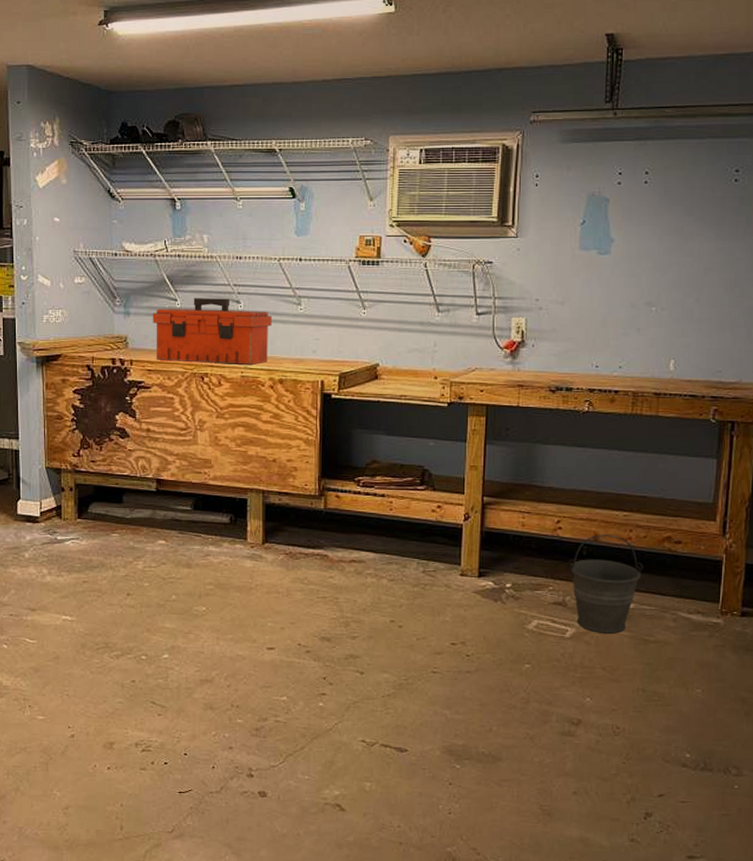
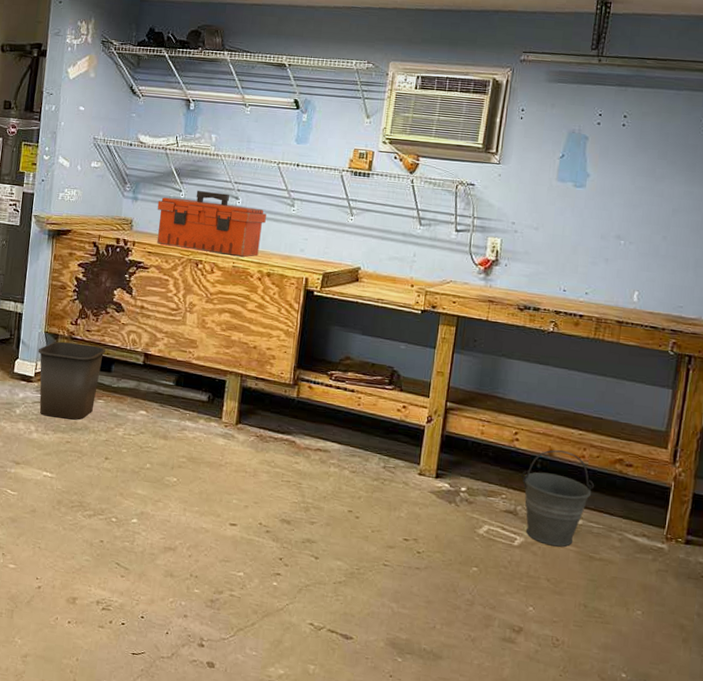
waste bin: none [40,476,115,558] -> present [38,341,106,420]

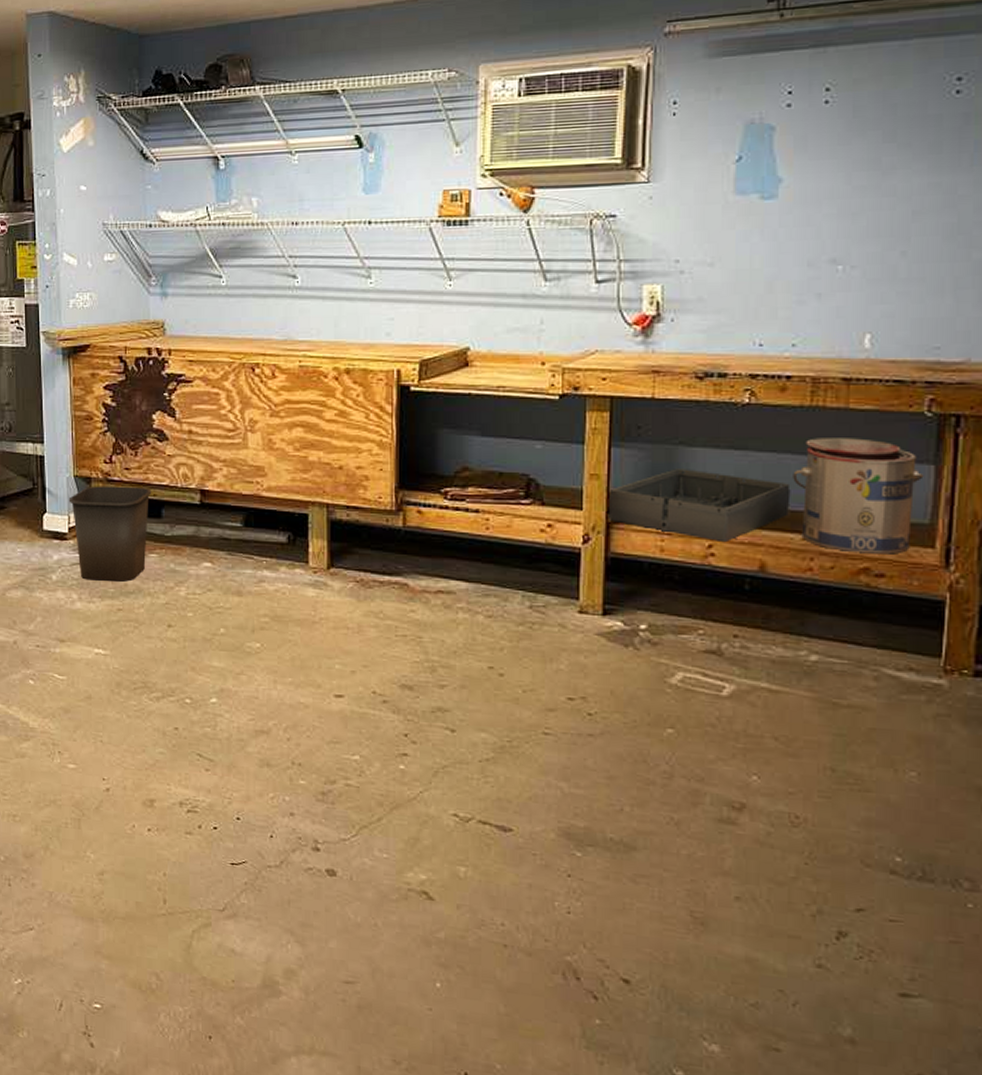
toolbox: present [156,191,266,257] -> none [193,273,335,353]
plastic crate: none [447,373,575,432] -> present [609,469,791,543]
bucket: present [521,450,595,547] -> none [723,563,831,694]
paint can: none [577,361,665,451] -> present [793,438,924,554]

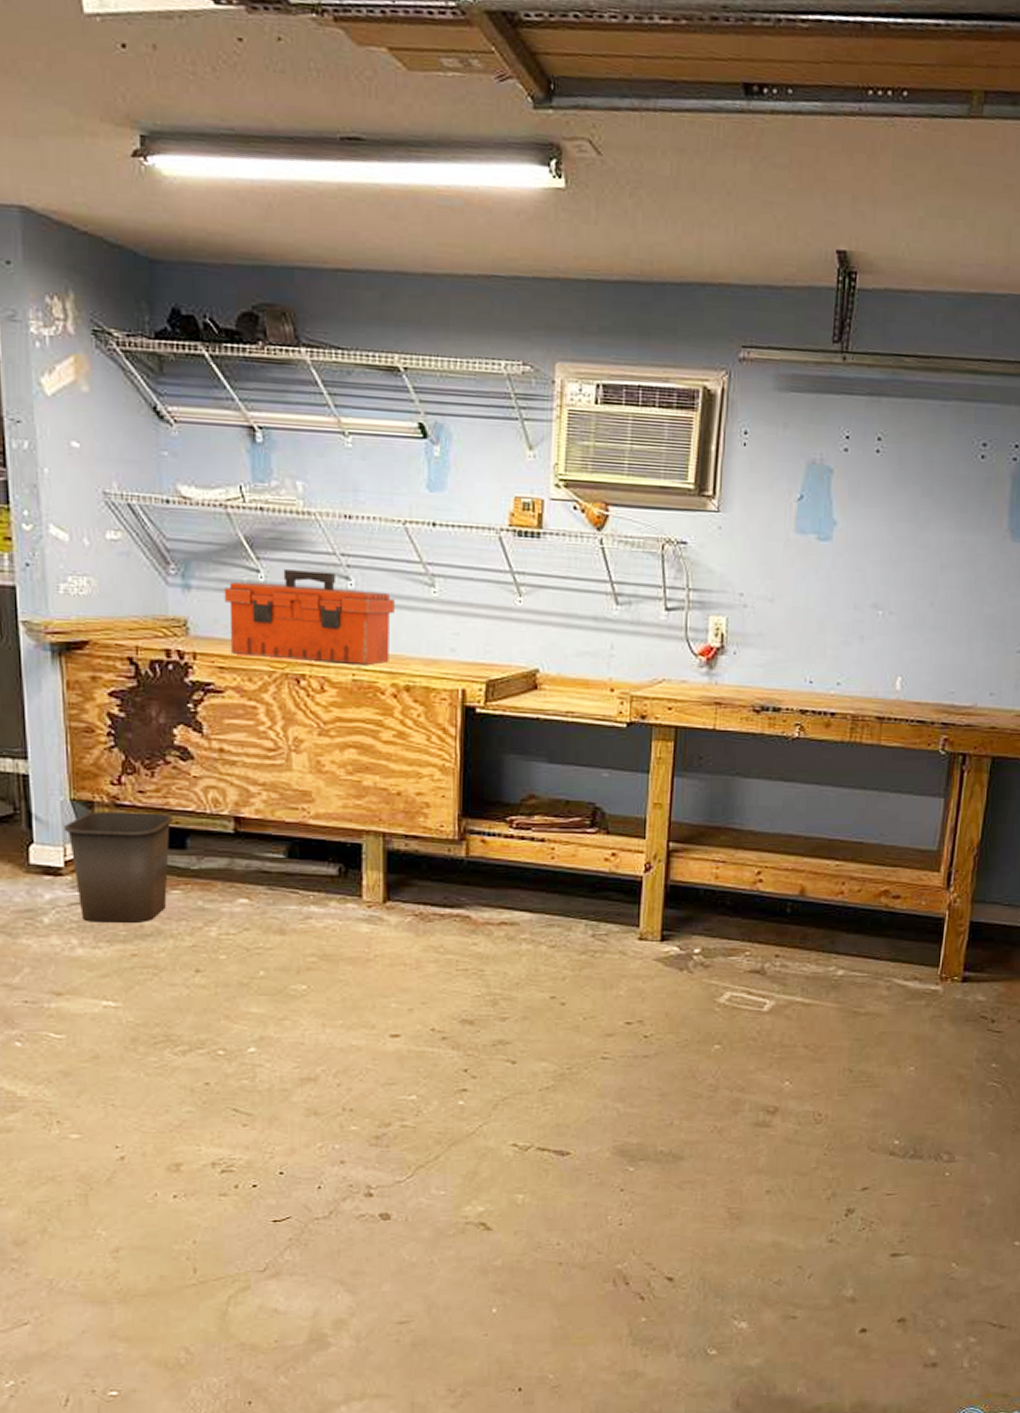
toolbox: none [193,273,335,353] -> present [224,570,395,666]
plastic crate: present [609,469,791,543] -> none [670,799,829,870]
paint can: present [793,438,924,554] -> none [831,772,935,878]

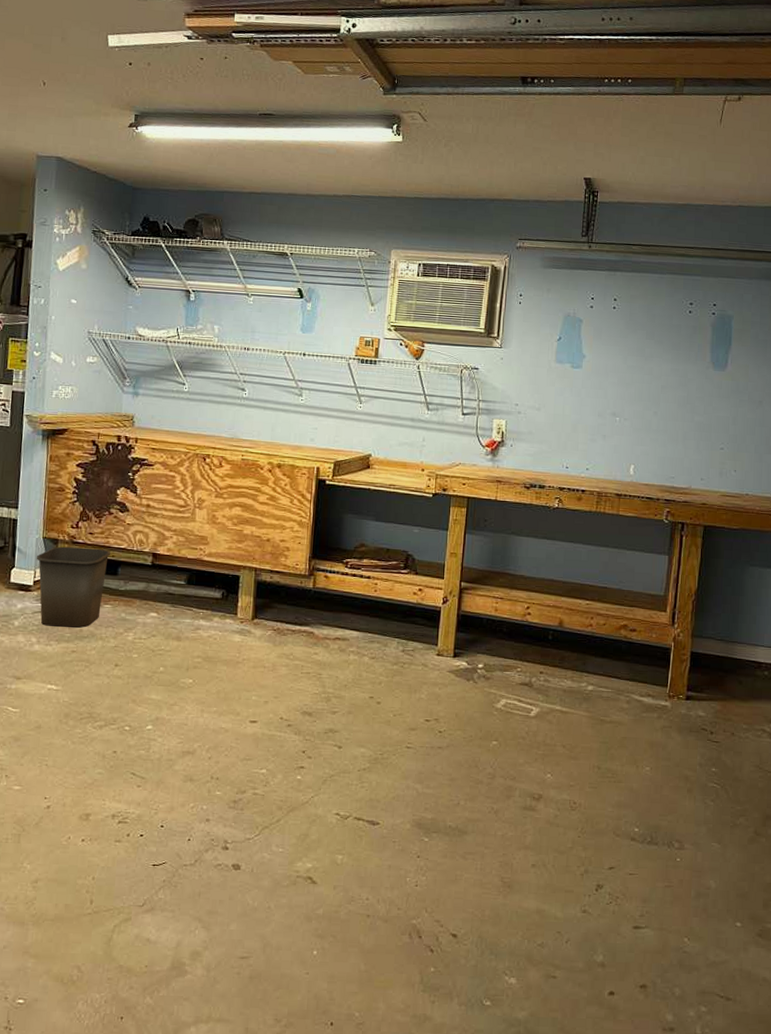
toolbox: present [224,570,395,666] -> none [159,383,274,450]

